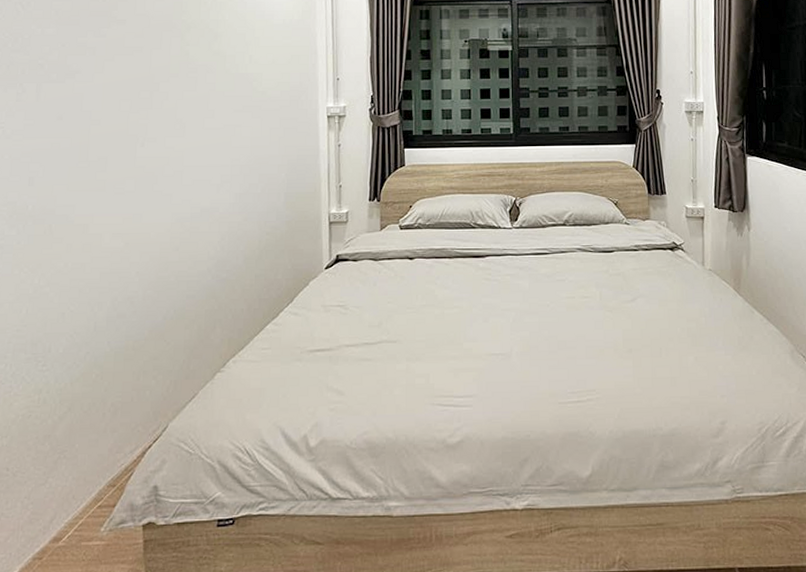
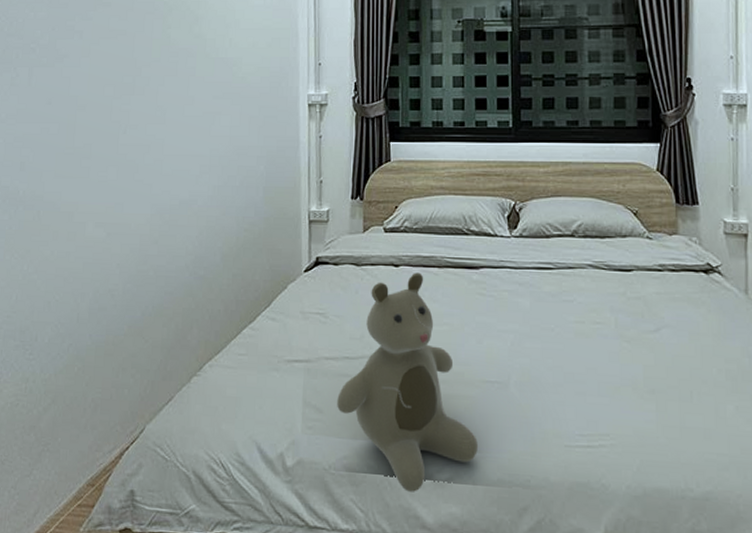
teddy bear: none [357,263,485,457] -> present [337,272,478,492]

